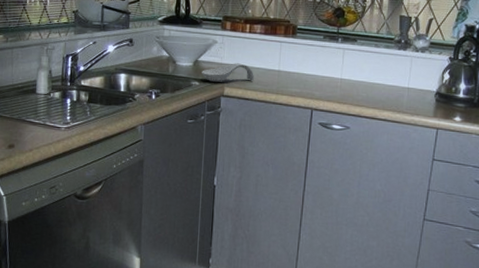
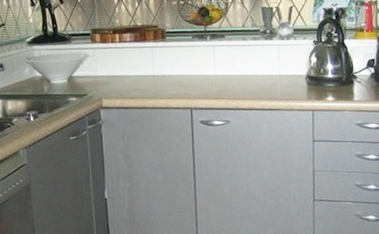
spoon rest: present [202,63,254,82] -> none [77,73,130,96]

